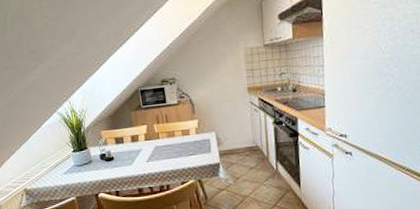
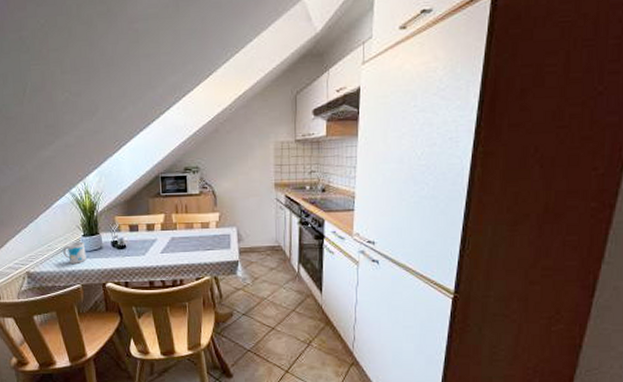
mug: none [56,157,78,178] -> present [63,241,86,264]

